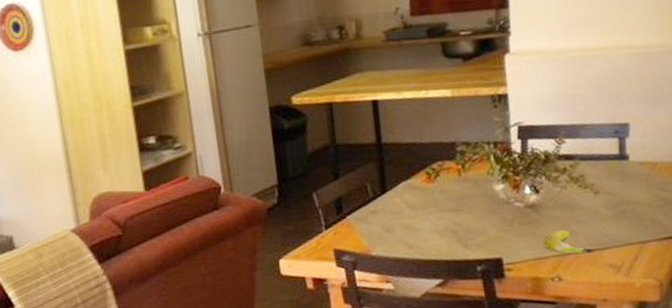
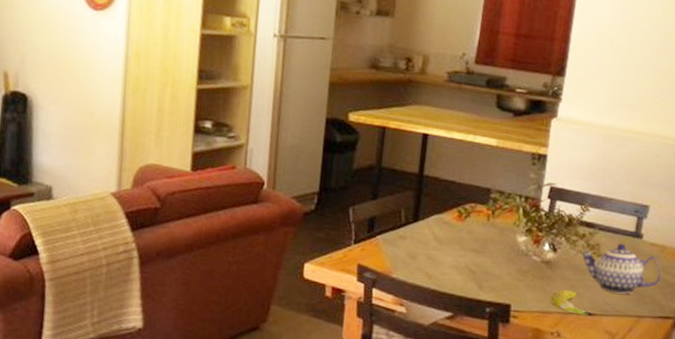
teapot: none [566,168,658,223] -> present [581,243,662,294]

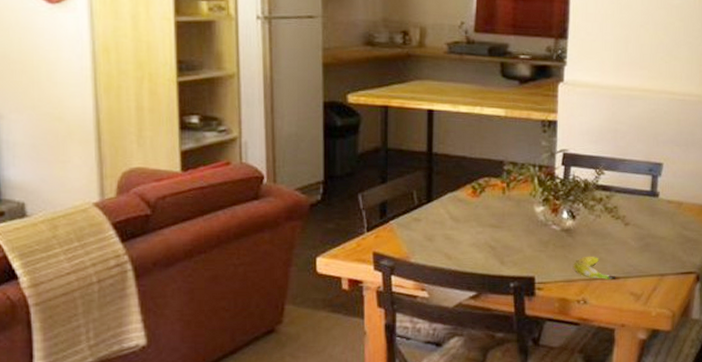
teapot: present [581,243,662,294] -> none [600,203,680,254]

